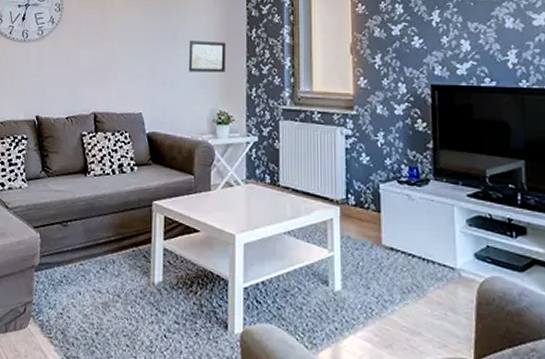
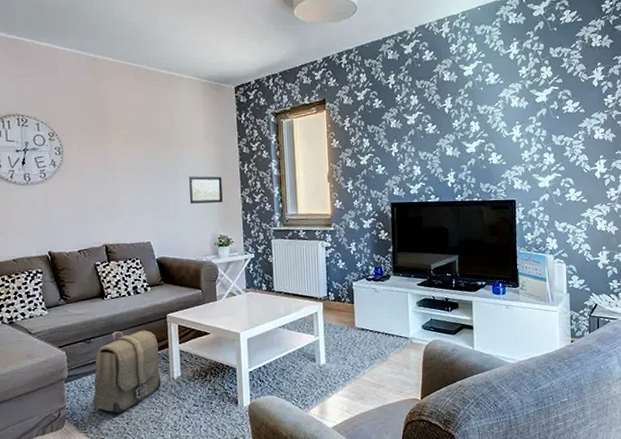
backpack: none [61,216,140,319] -> present [92,330,162,413]

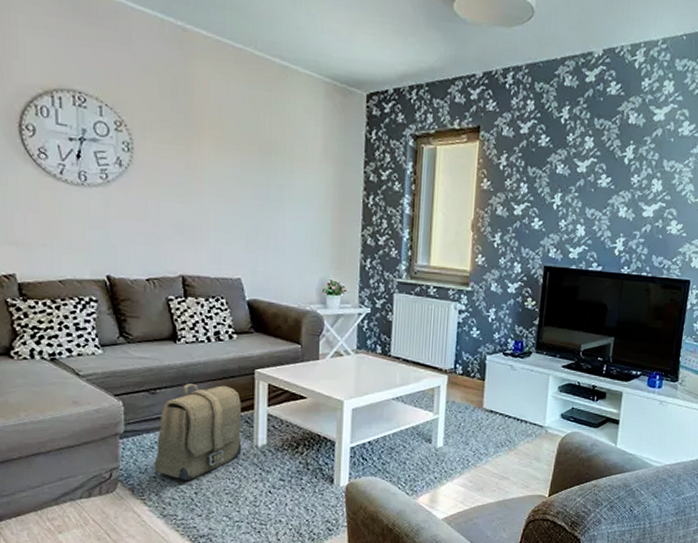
wall art: present [189,176,223,204] -> none [295,202,340,240]

